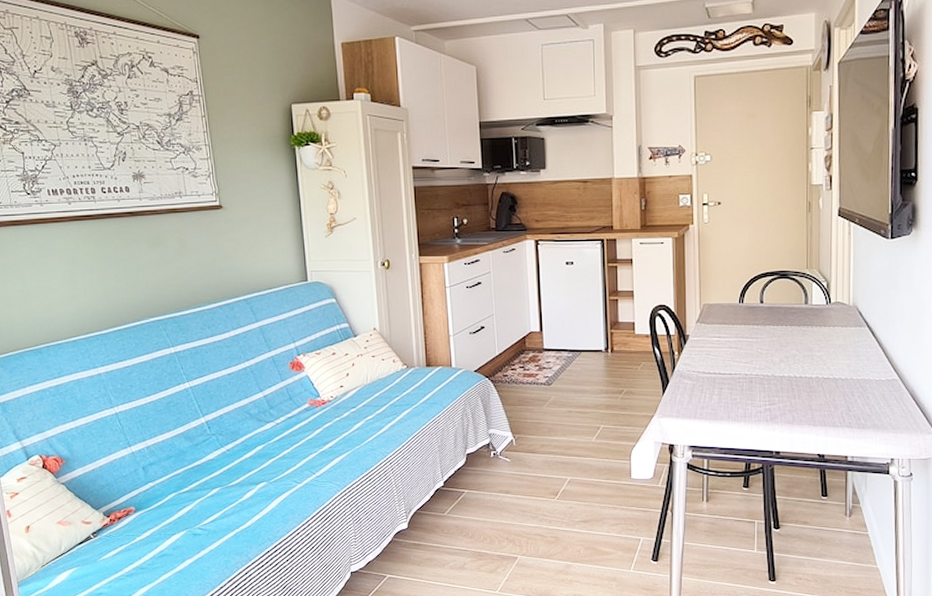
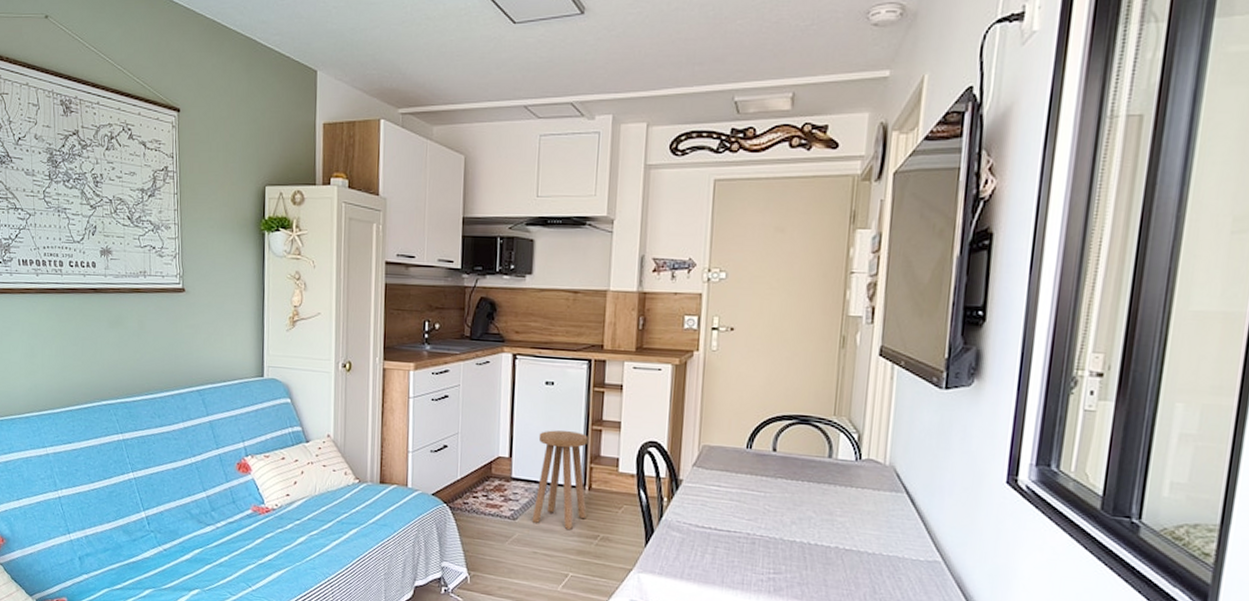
stool: none [564,303,611,389] -> present [532,430,588,530]

